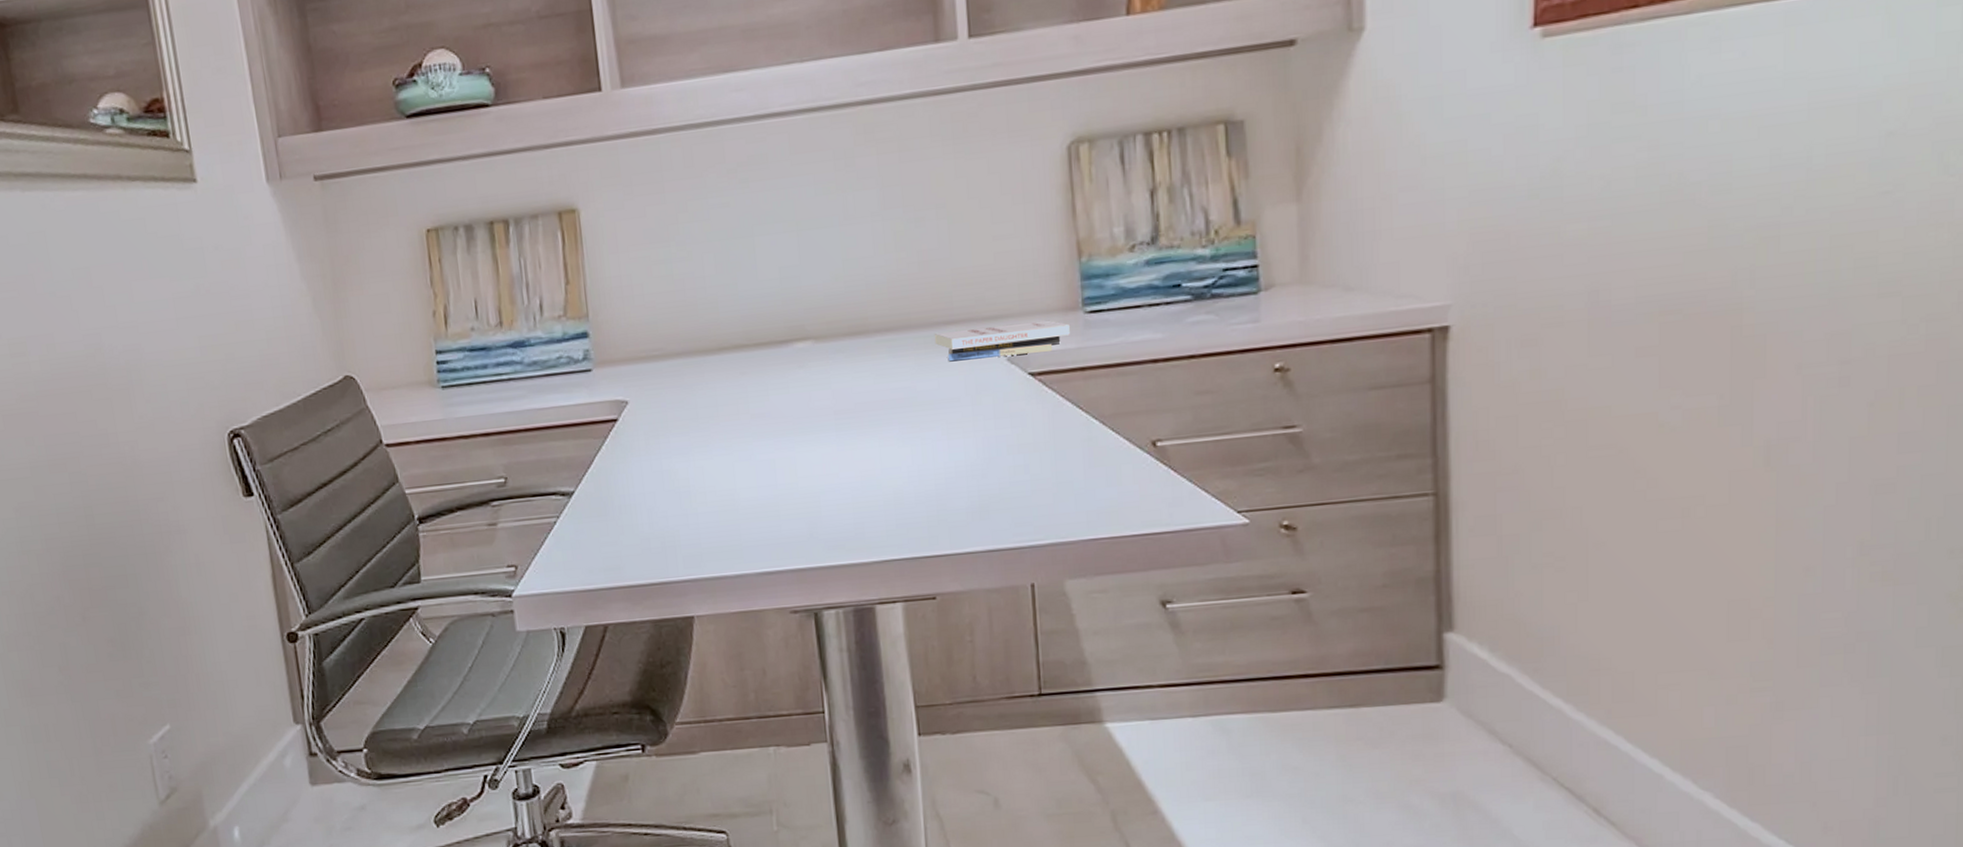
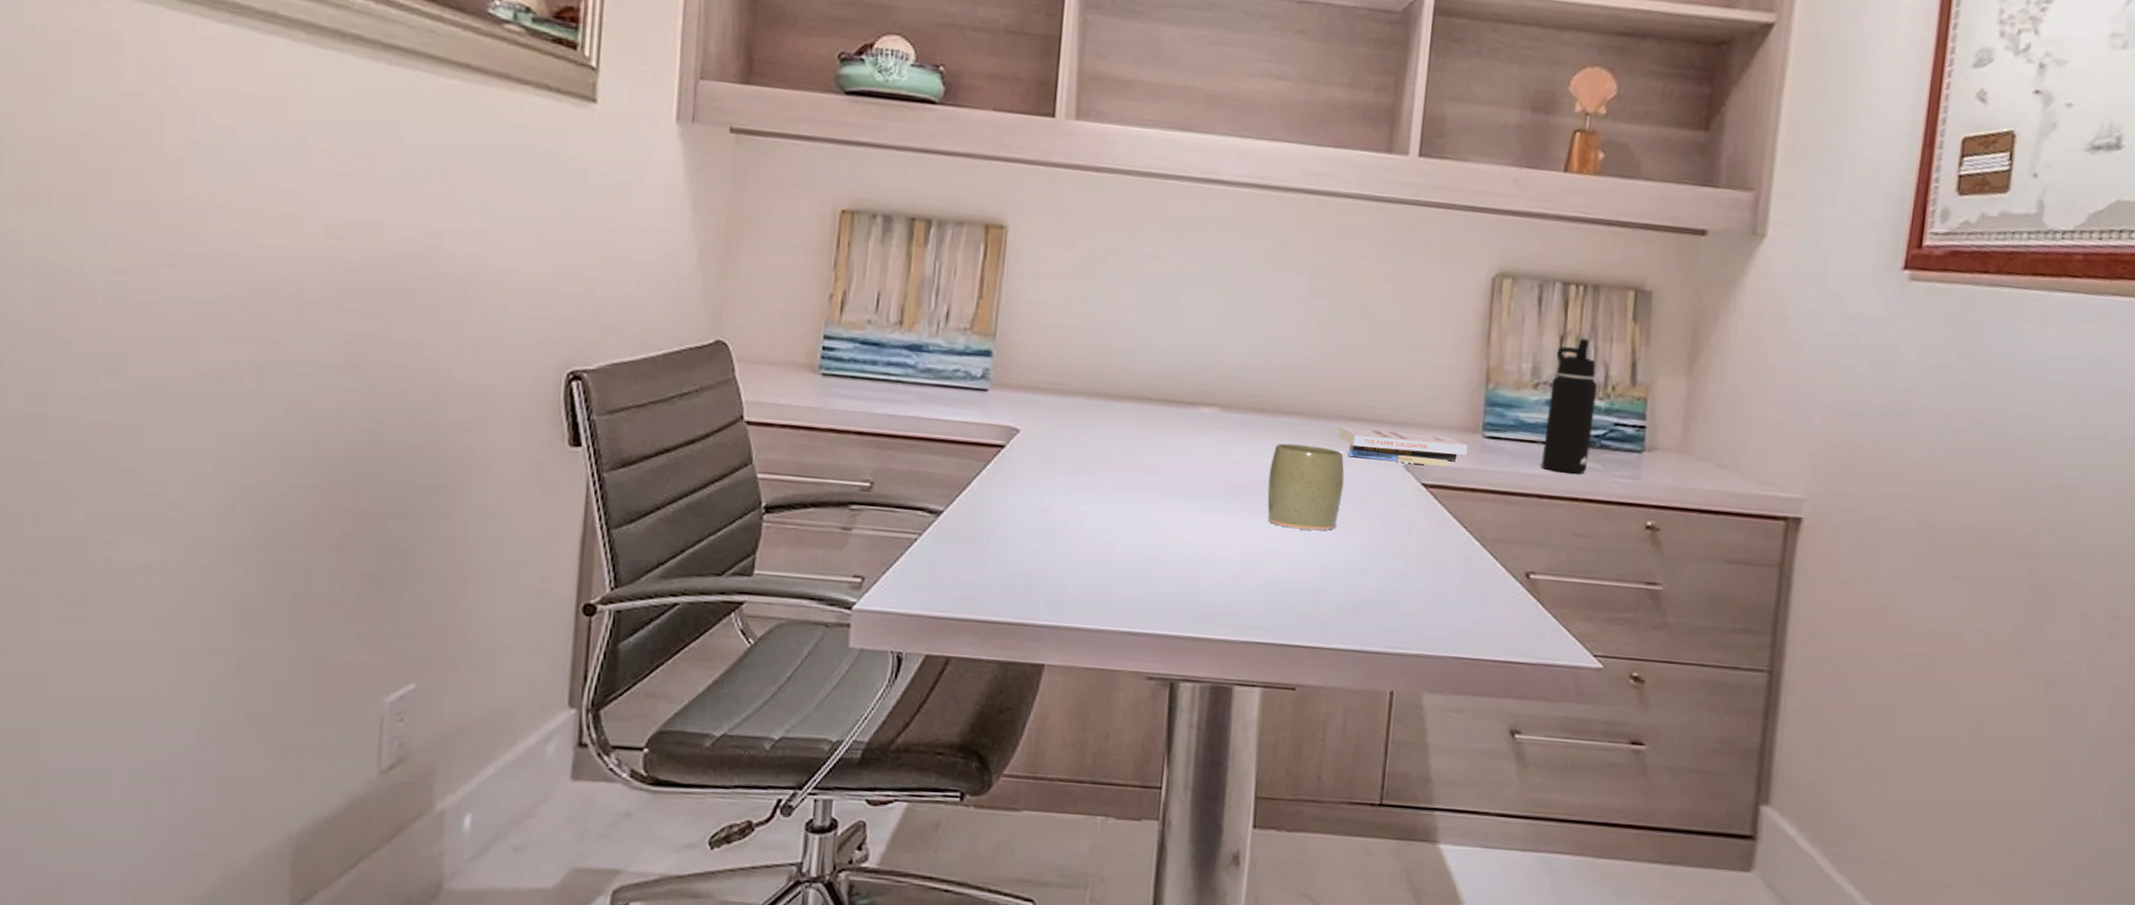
mug: none [872,357,950,444] -> present [1267,443,1345,531]
water bottle: none [1148,186,1201,332] -> present [1541,338,1598,474]

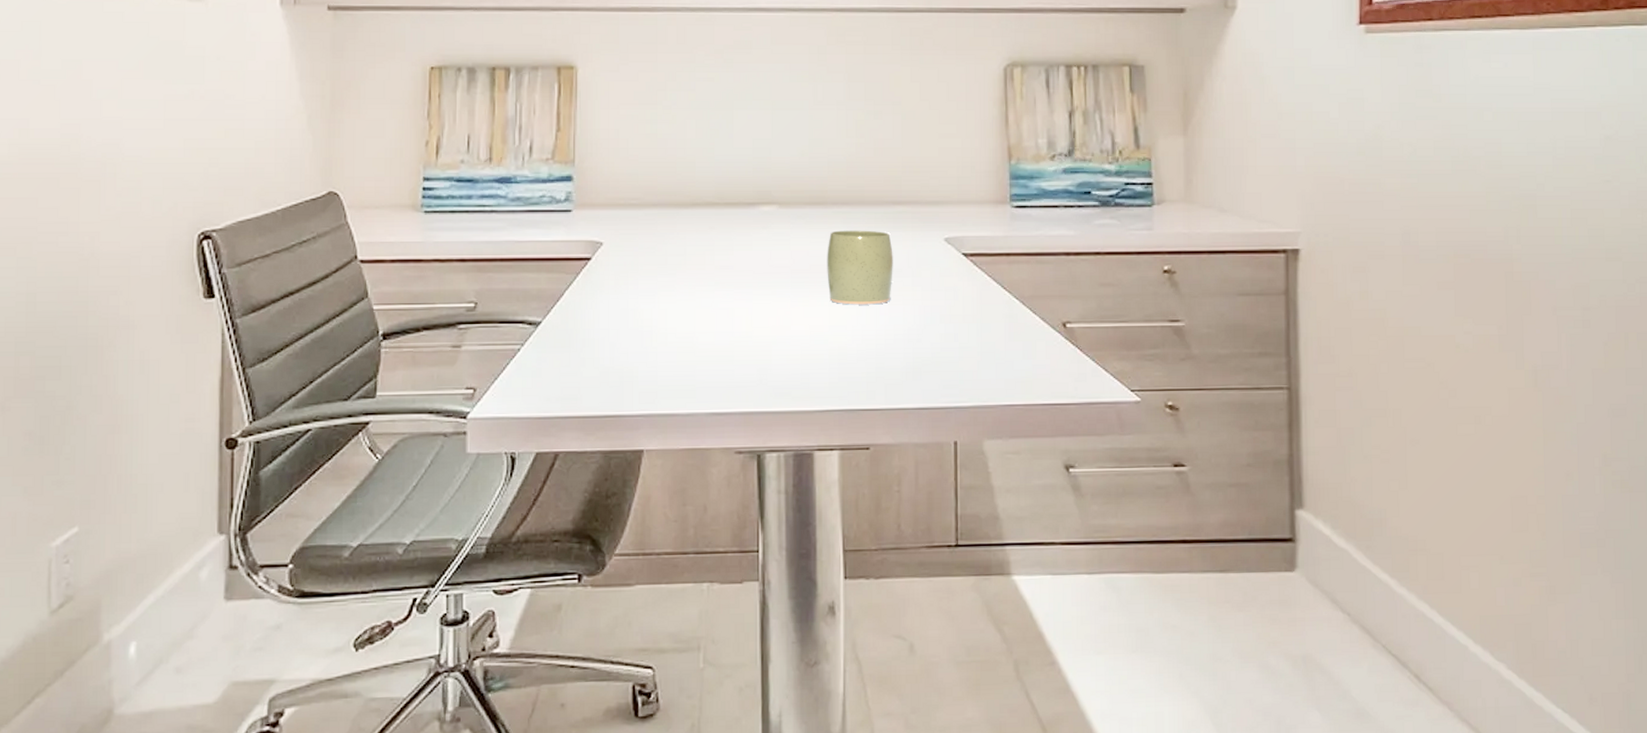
books: present [1337,427,1469,468] -> none [884,210,1000,237]
water bottle: present [1541,338,1598,474] -> none [1065,112,1107,231]

